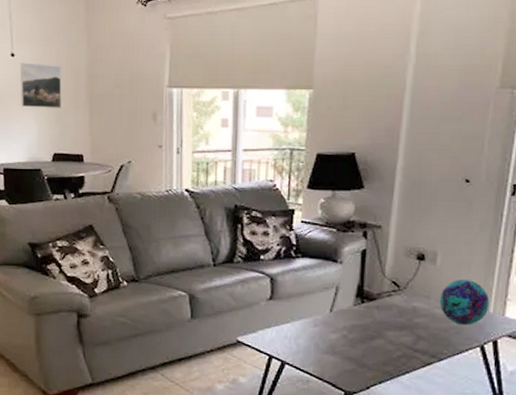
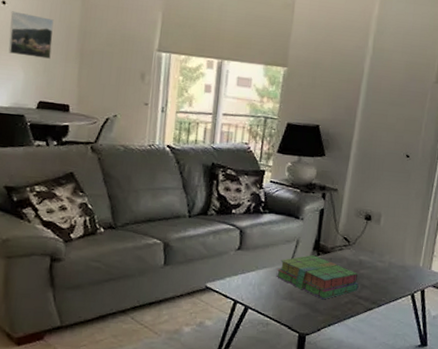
stack of books: none [314,303,414,354] -> present [276,255,359,300]
decorative ball: present [439,278,490,326] -> none [381,237,420,277]

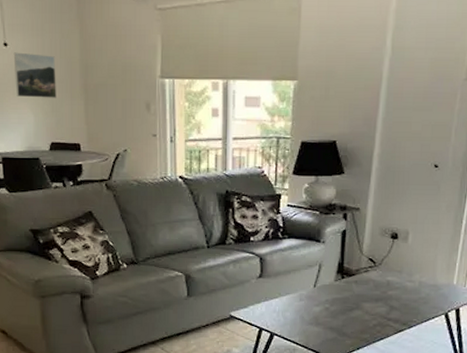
stack of books: present [276,255,359,300] -> none [300,279,387,324]

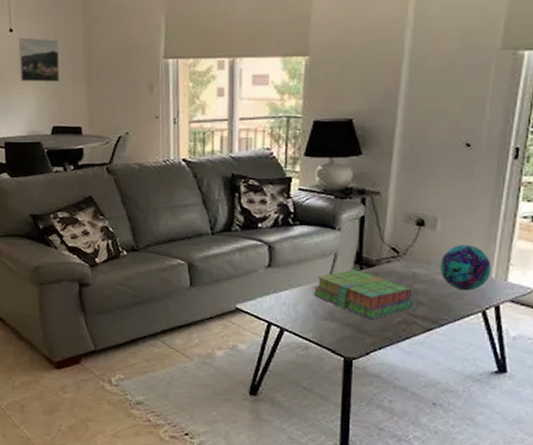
stack of books: none [300,279,387,324] -> present [313,269,413,320]
decorative ball: none [410,254,454,296] -> present [440,244,492,291]

